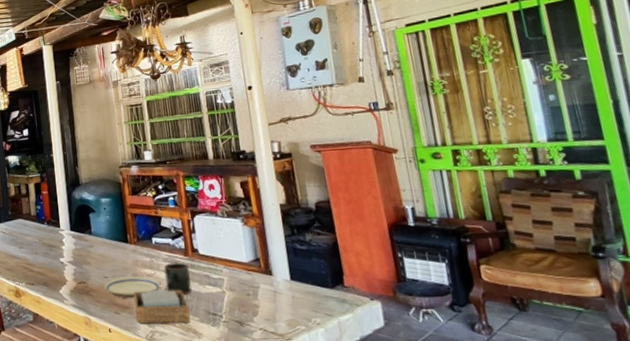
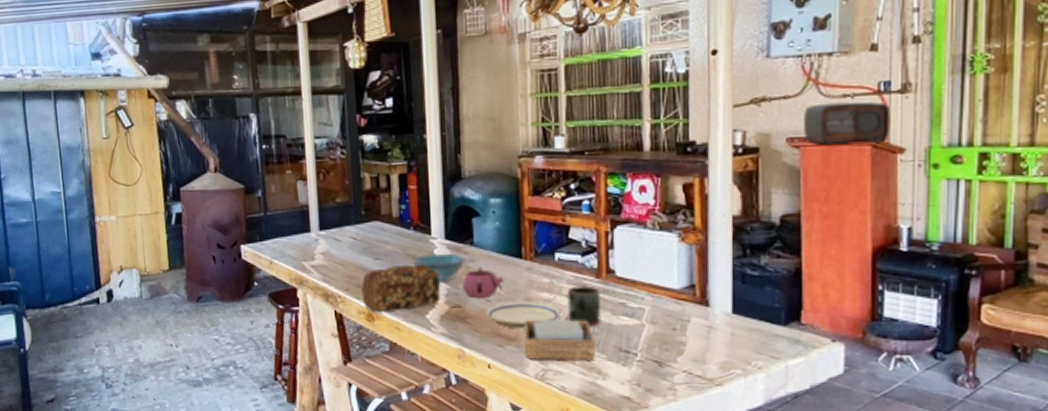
bread loaf: none [10,251,70,290] -> present [361,264,441,313]
bowl: none [47,241,86,264] -> present [413,253,465,282]
teapot: none [85,250,116,275] -> present [462,266,504,297]
radio: none [320,117,384,150] -> present [802,101,891,146]

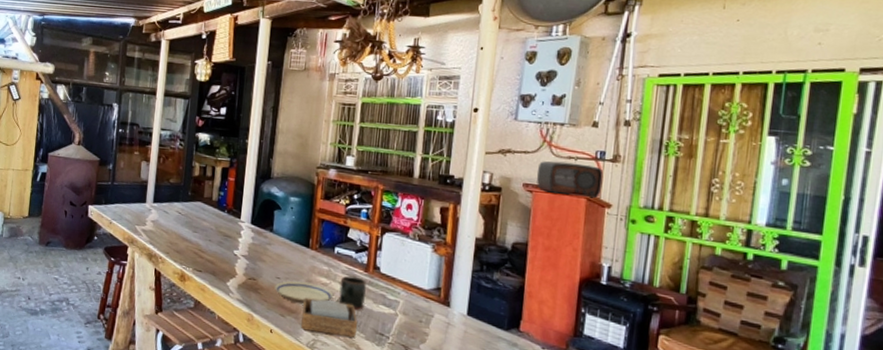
bread loaf: present [361,264,441,313] -> none [178,239,242,276]
bowl: present [413,253,465,282] -> none [223,233,265,258]
teapot: present [462,266,504,297] -> none [258,249,293,275]

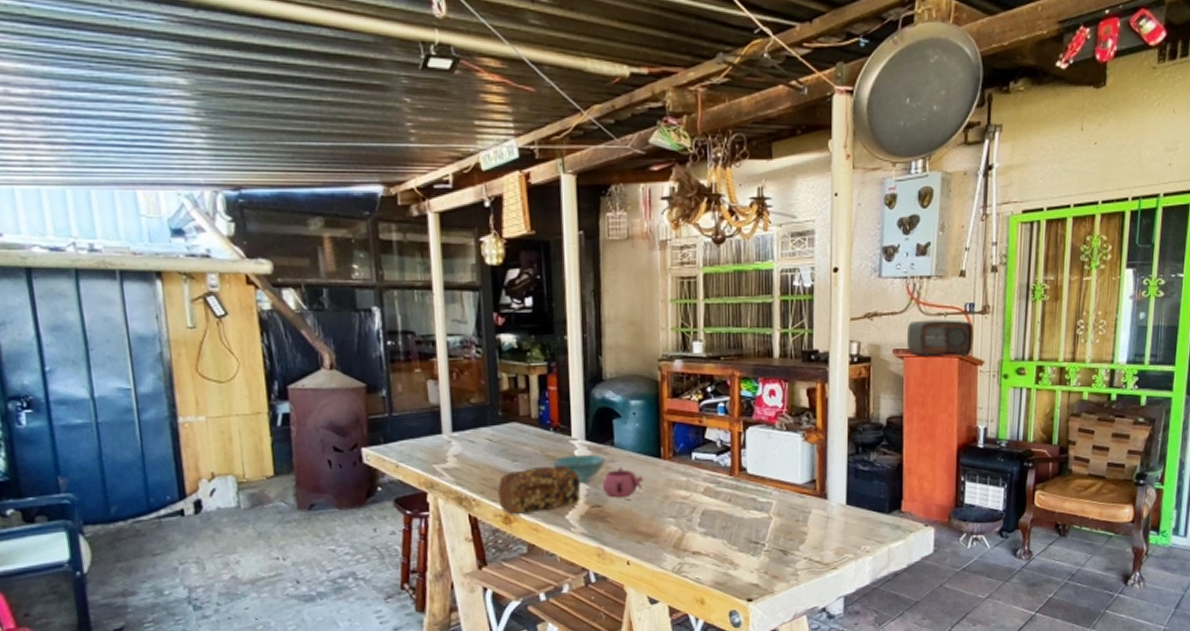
bread loaf: none [178,239,242,276] -> present [498,466,580,515]
bowl: none [223,233,265,258] -> present [552,454,606,483]
teapot: none [258,249,293,275] -> present [602,466,643,497]
plate: present [275,281,334,304] -> none [626,499,697,525]
napkin holder: present [301,297,357,338] -> none [662,515,727,555]
mug: present [338,275,367,310] -> none [701,482,734,520]

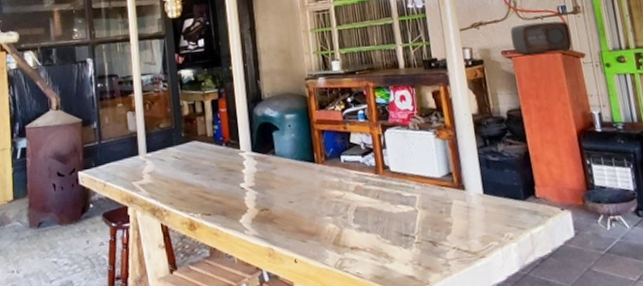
bread loaf: present [498,466,580,515] -> none [183,176,251,222]
bowl: present [552,454,606,483] -> none [226,164,270,189]
teapot: present [602,466,643,497] -> none [268,172,302,200]

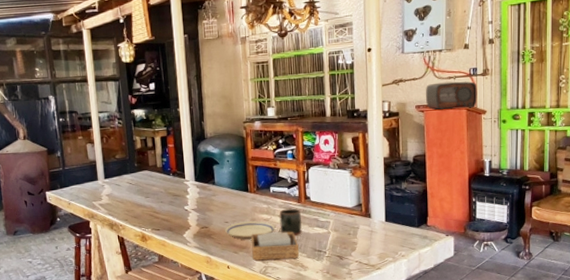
plate: none [289,199,351,224] -> present [225,221,276,240]
napkin holder: none [321,211,382,251] -> present [251,231,299,261]
mug: none [353,181,383,216] -> present [278,208,302,235]

